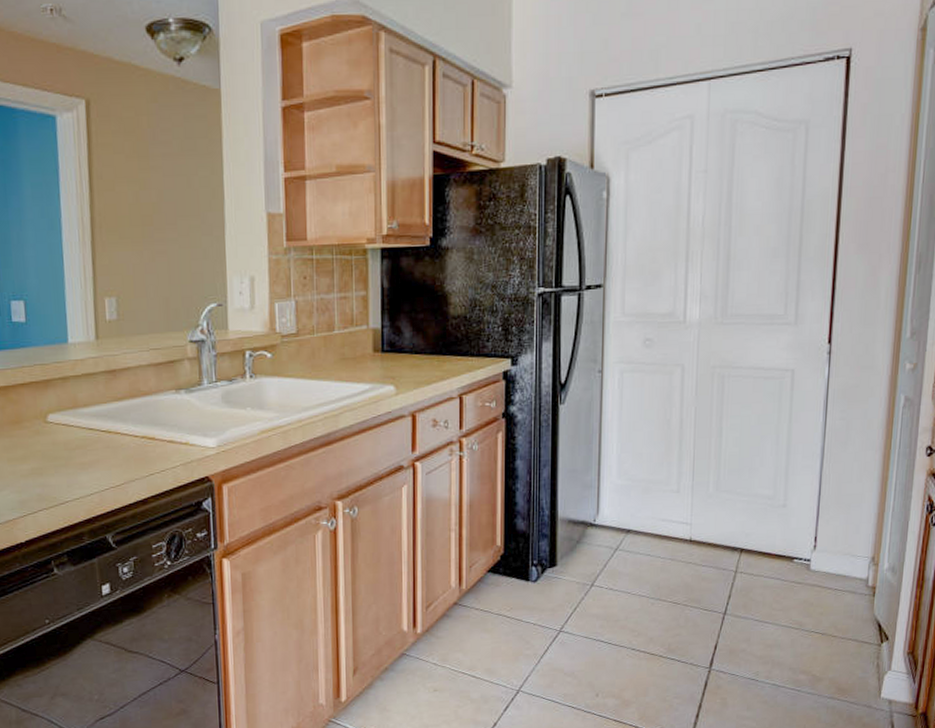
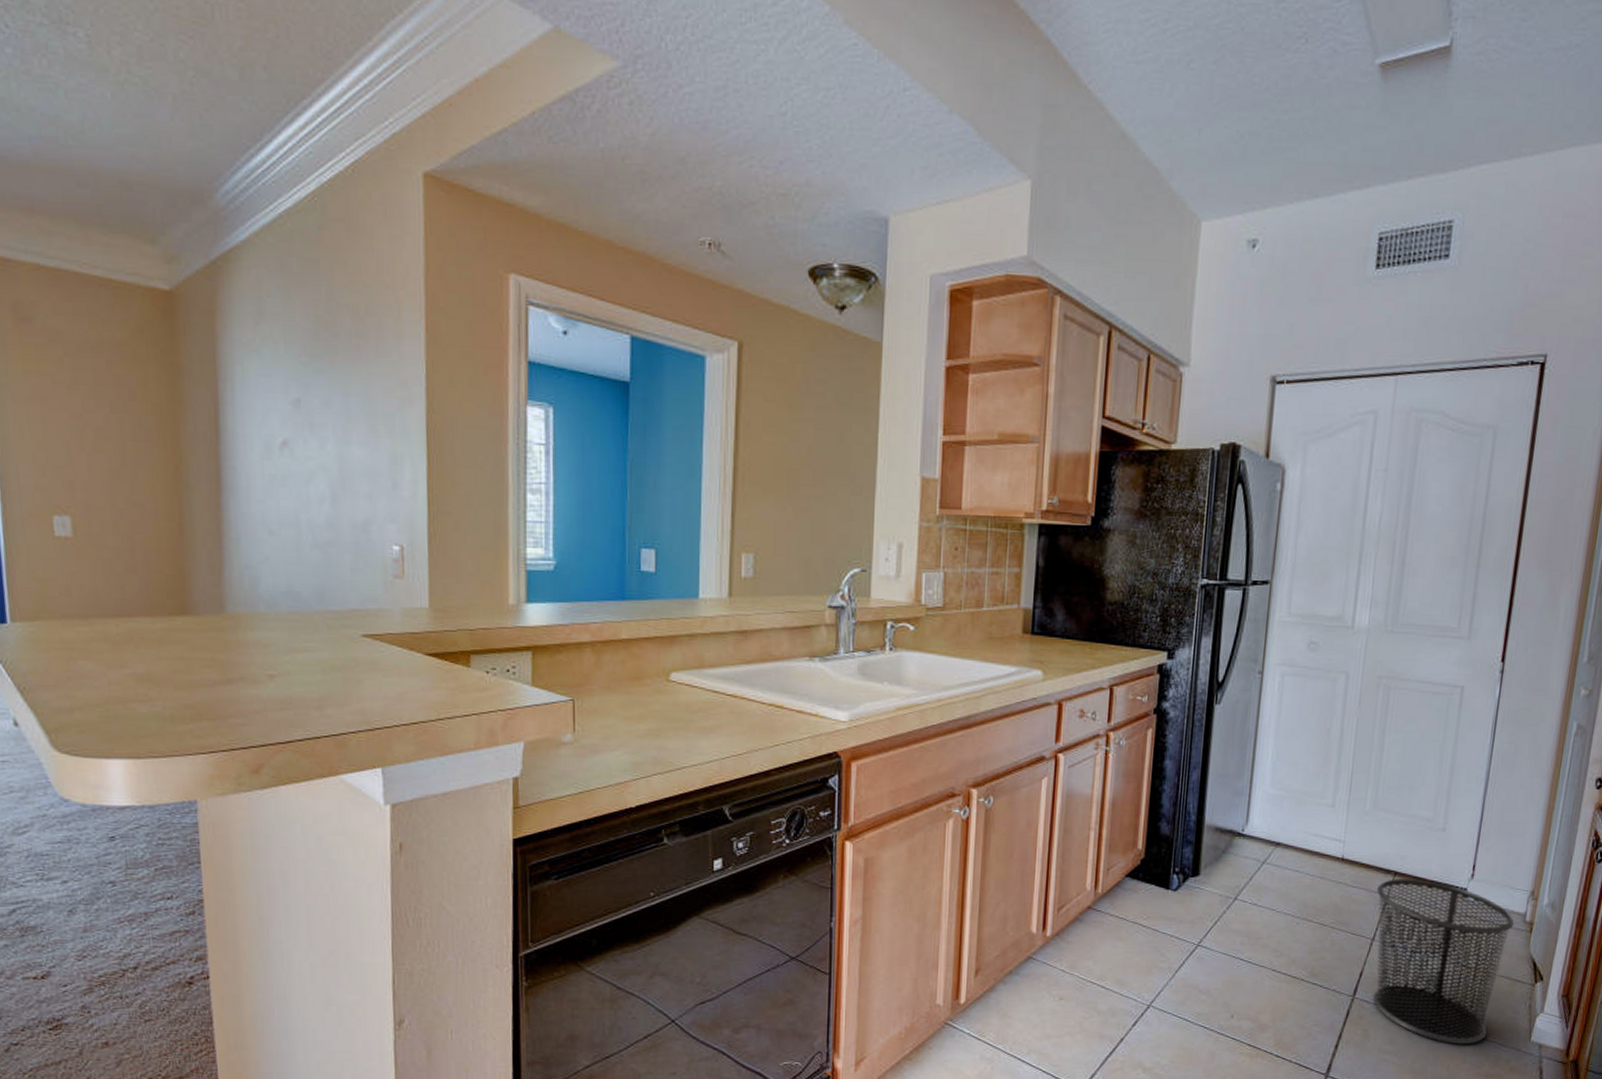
trash can: none [724,554,858,706] -> present [1373,879,1515,1045]

